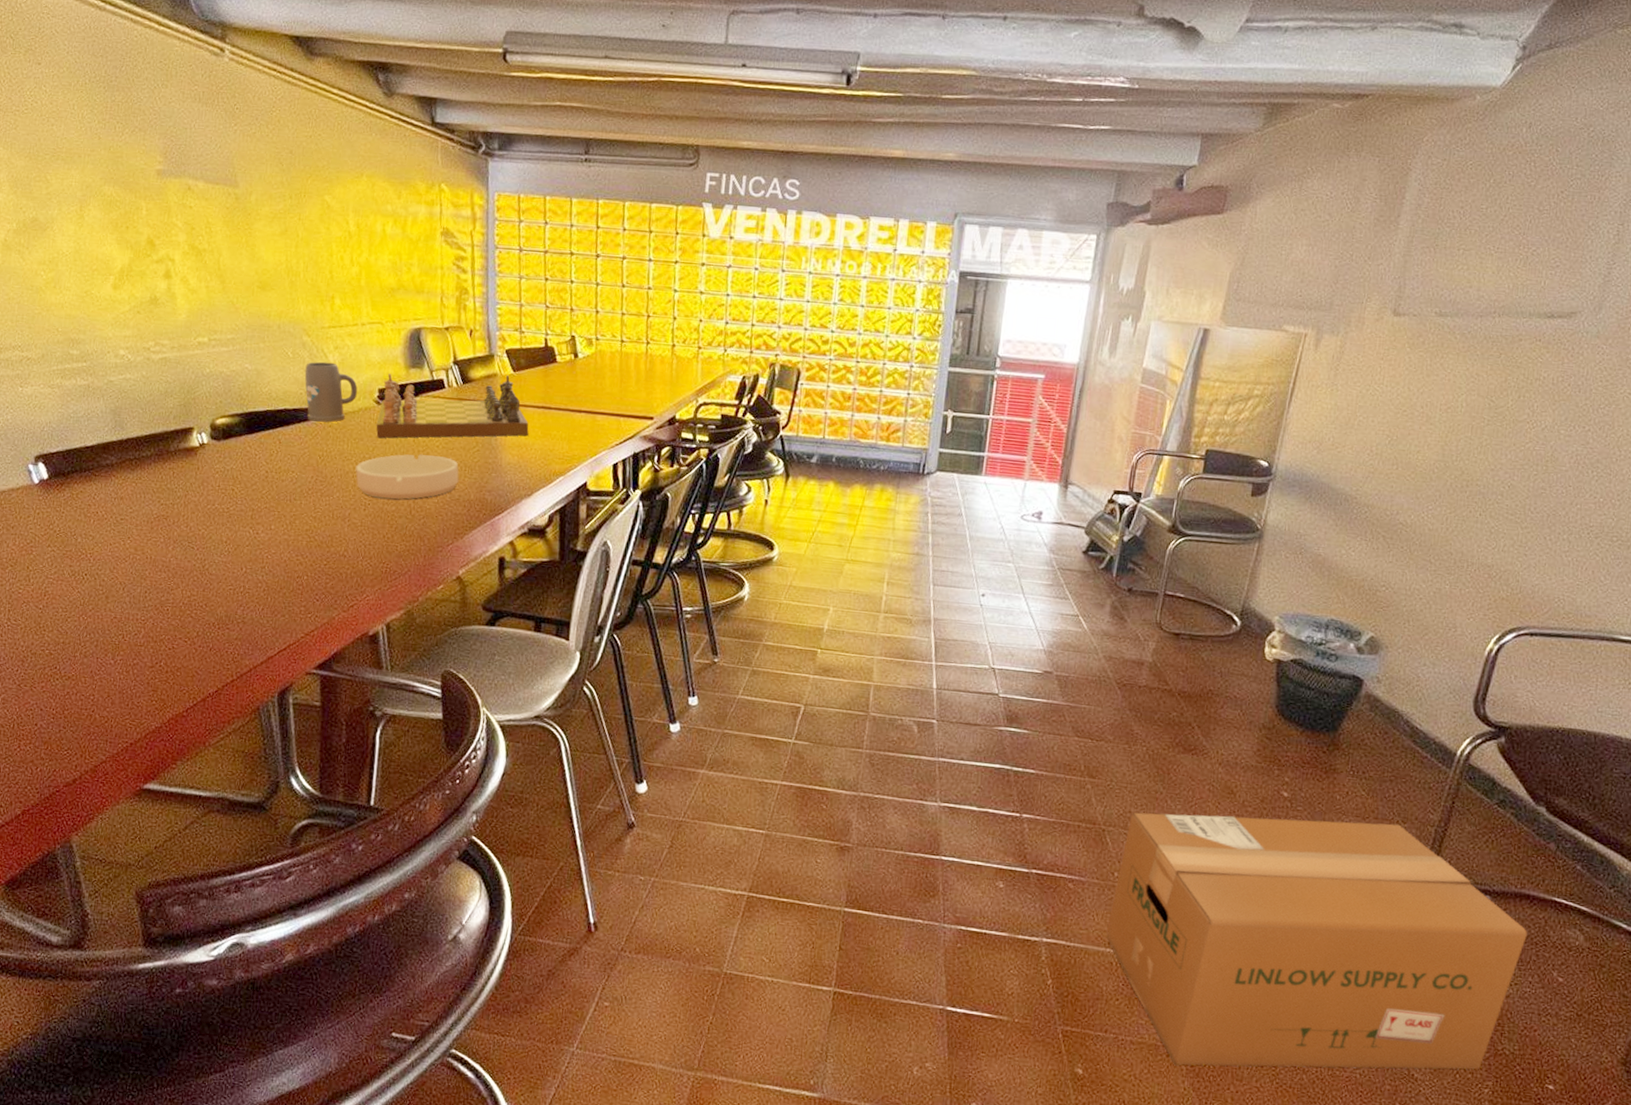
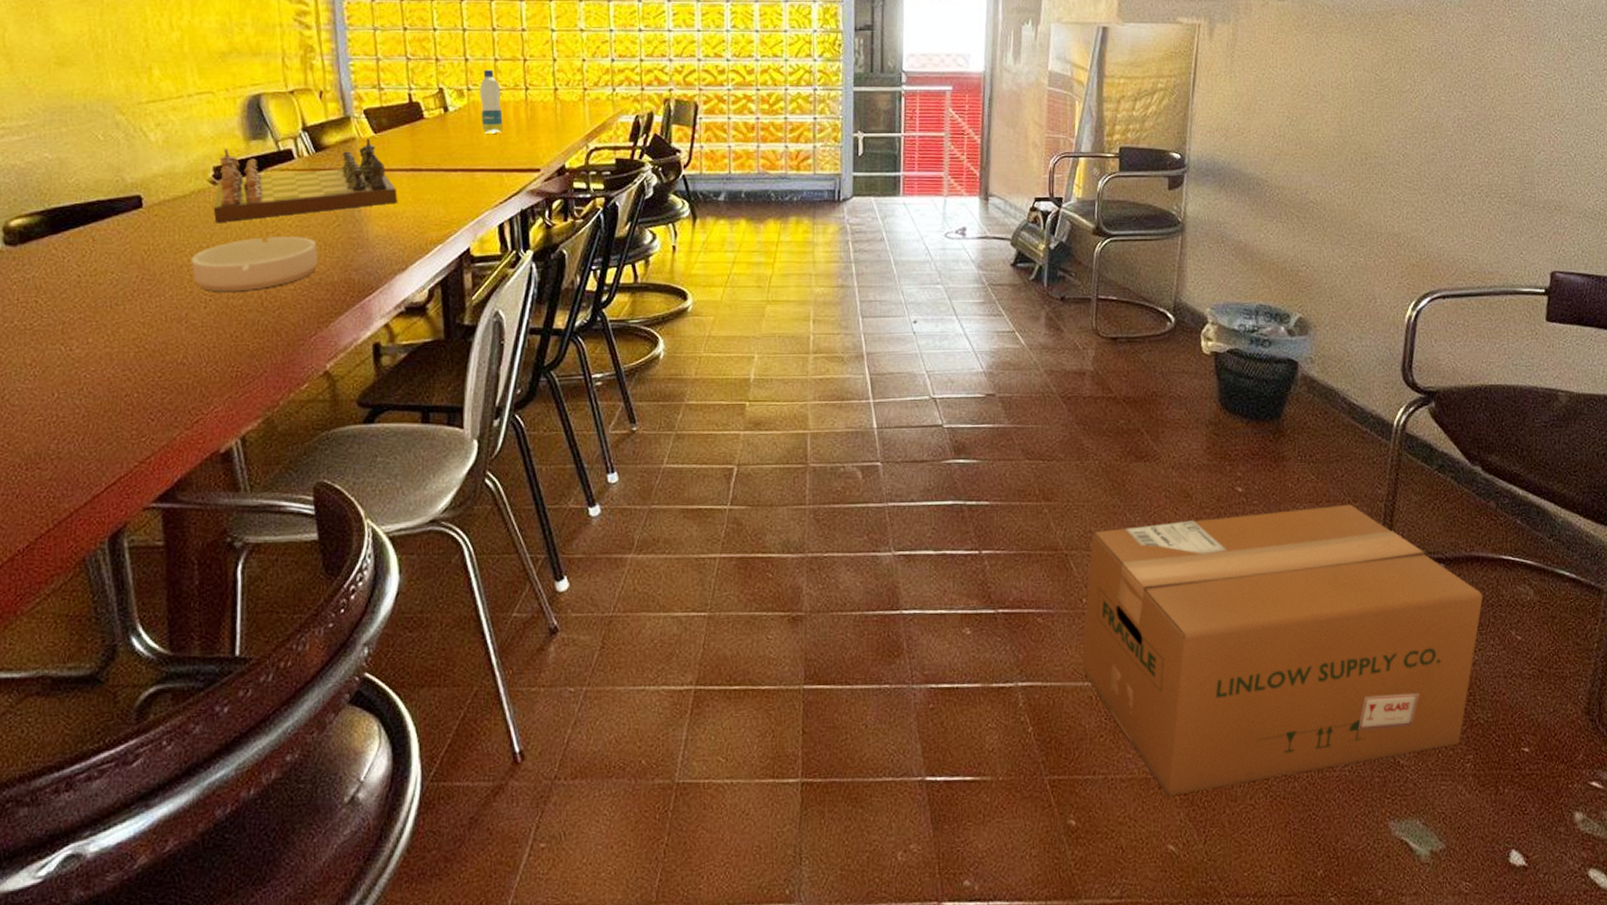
beer mug: present [304,361,358,423] -> none [120,142,187,213]
bottle: none [605,322,625,382] -> present [480,69,503,135]

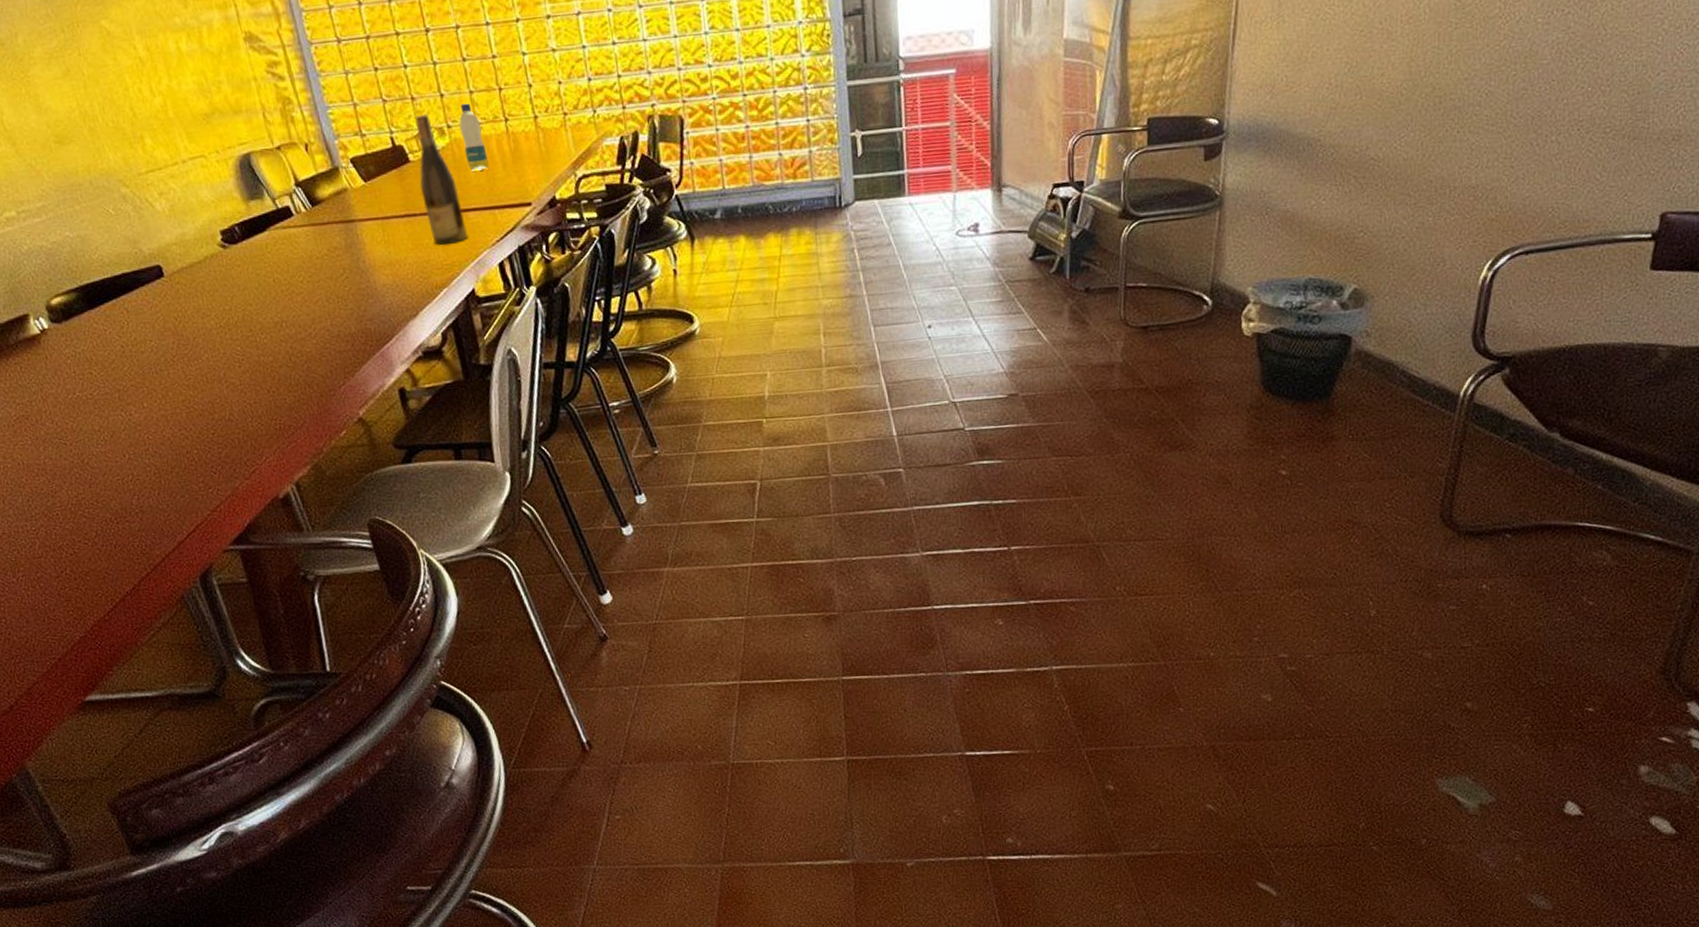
ashtray: present [191,237,318,292] -> none [218,291,334,351]
chess set: present [213,138,398,223] -> none [224,187,398,286]
wine bottle: none [430,76,472,202] -> present [415,114,469,246]
box: present [1082,504,1483,796] -> none [1117,480,1552,762]

